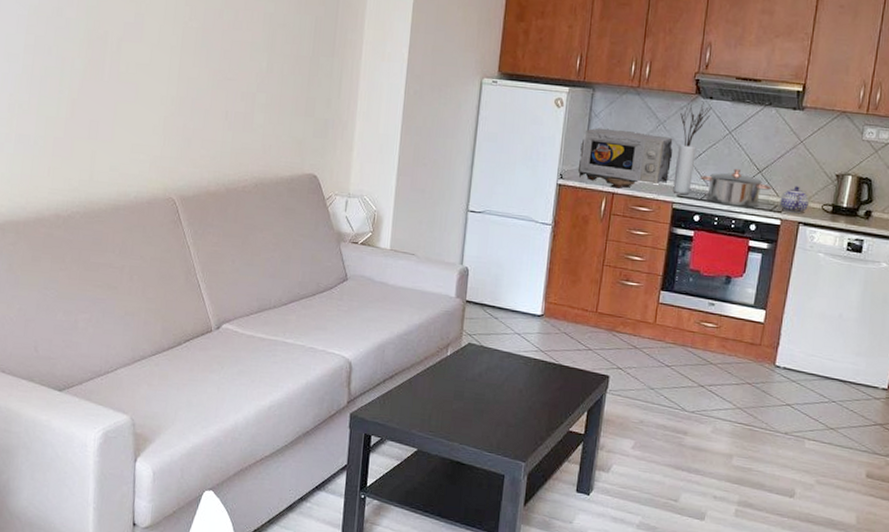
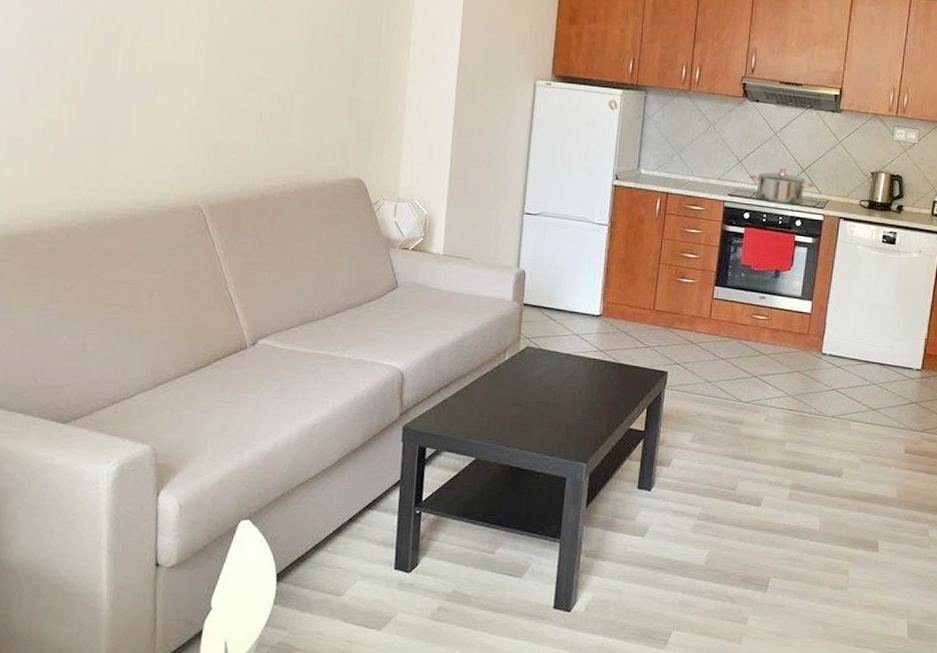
microwave: present [578,128,673,188] -> none [633,129,723,188]
vase: present [673,101,712,195] -> none [724,103,758,194]
teapot: present [779,186,810,214] -> none [822,183,849,210]

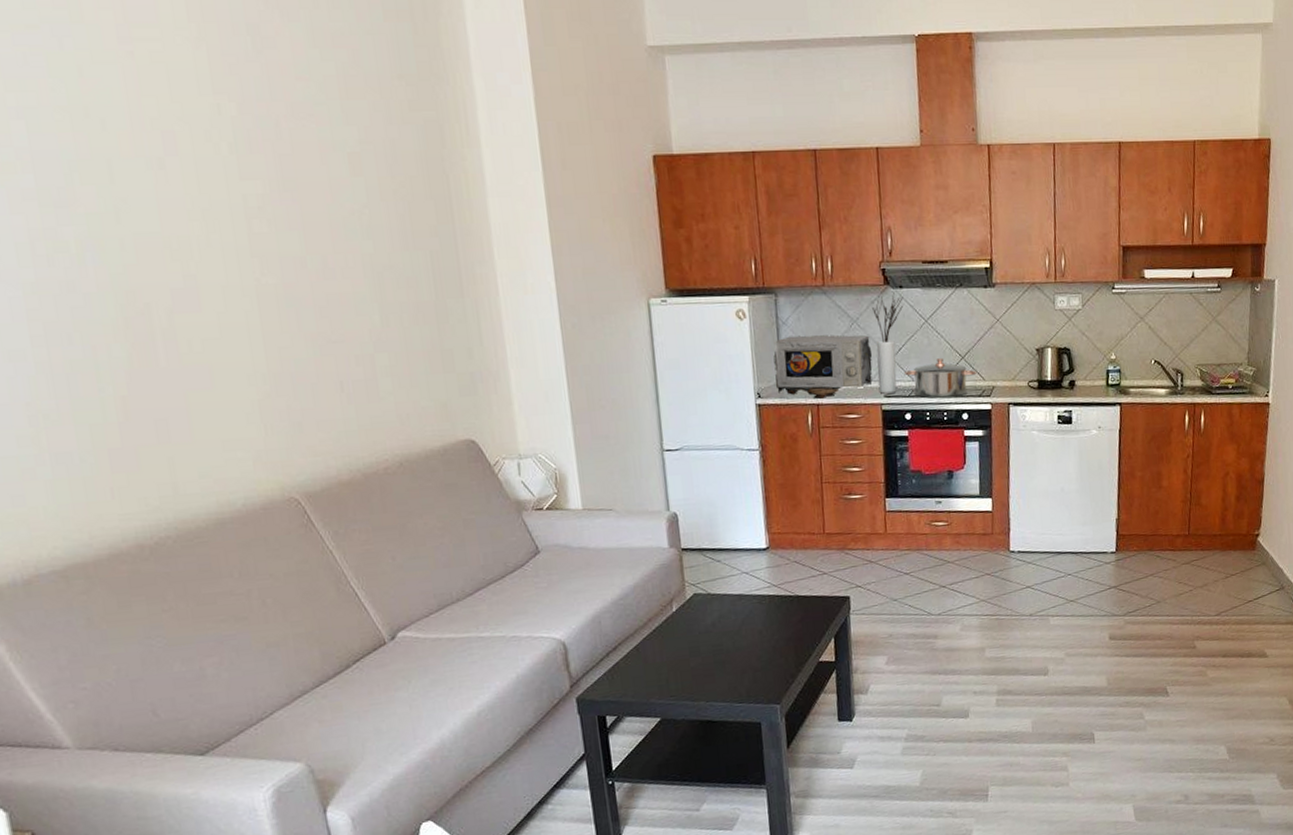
microwave: none [633,129,723,188] -> present [773,335,872,399]
vase: none [724,103,758,194] -> present [872,291,903,395]

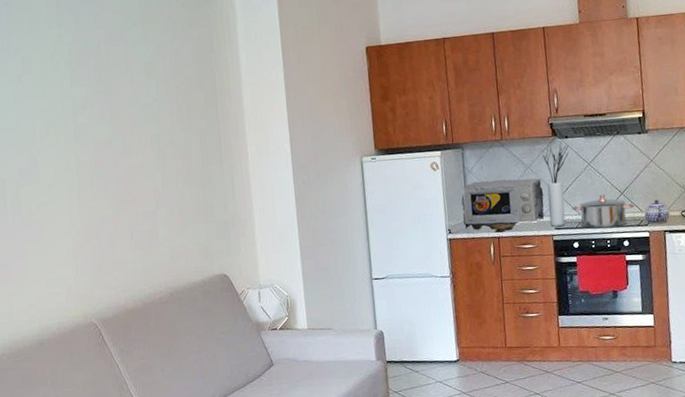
teapot: none [987,366,1016,396] -> present [644,199,670,225]

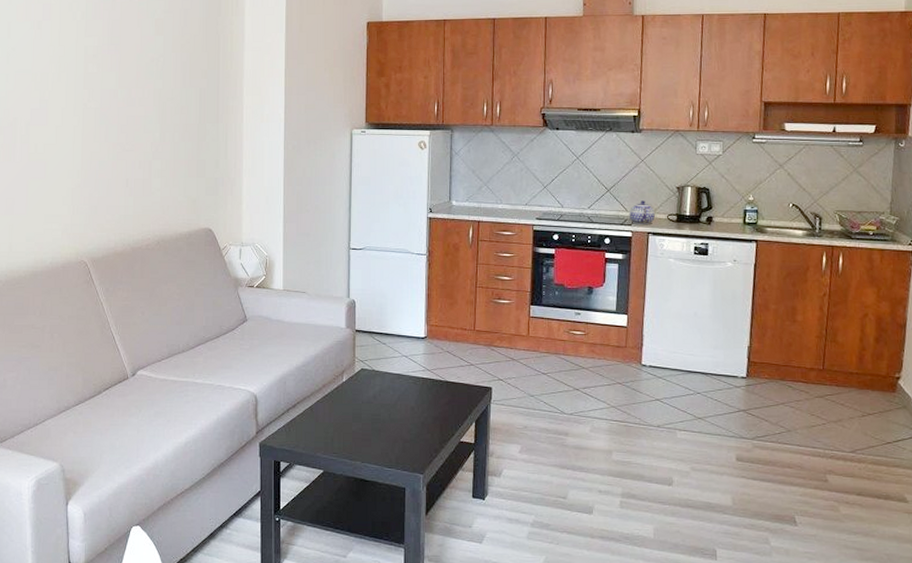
microwave: present [461,178,544,233] -> none [445,164,528,217]
vase: present [543,141,569,227] -> none [531,132,559,217]
cooking pot: present [571,194,635,230] -> none [554,189,620,224]

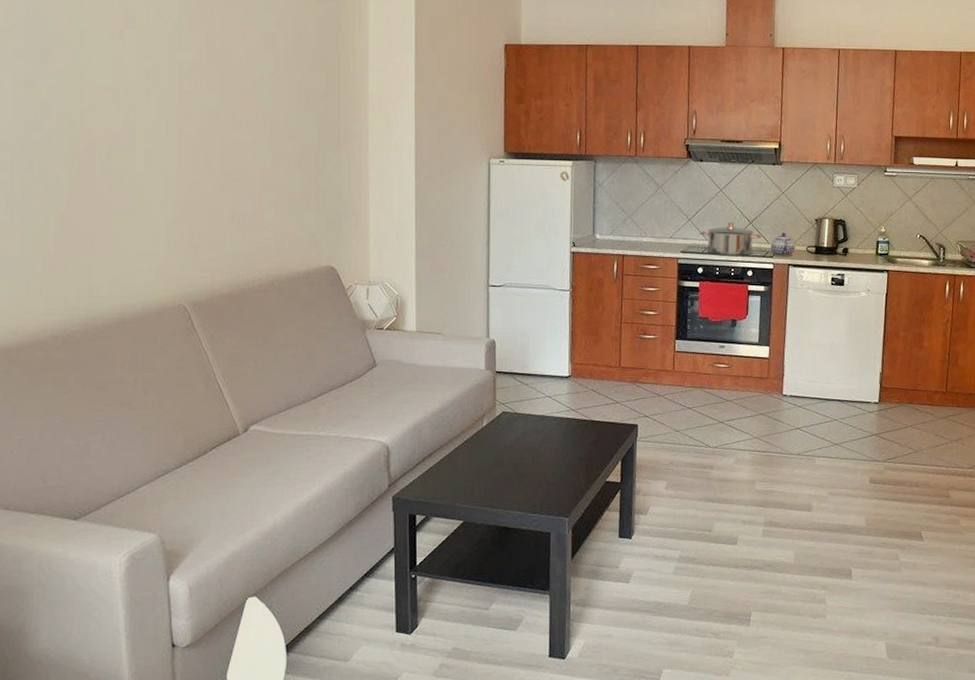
cooking pot: none [554,189,620,224] -> present [699,221,762,257]

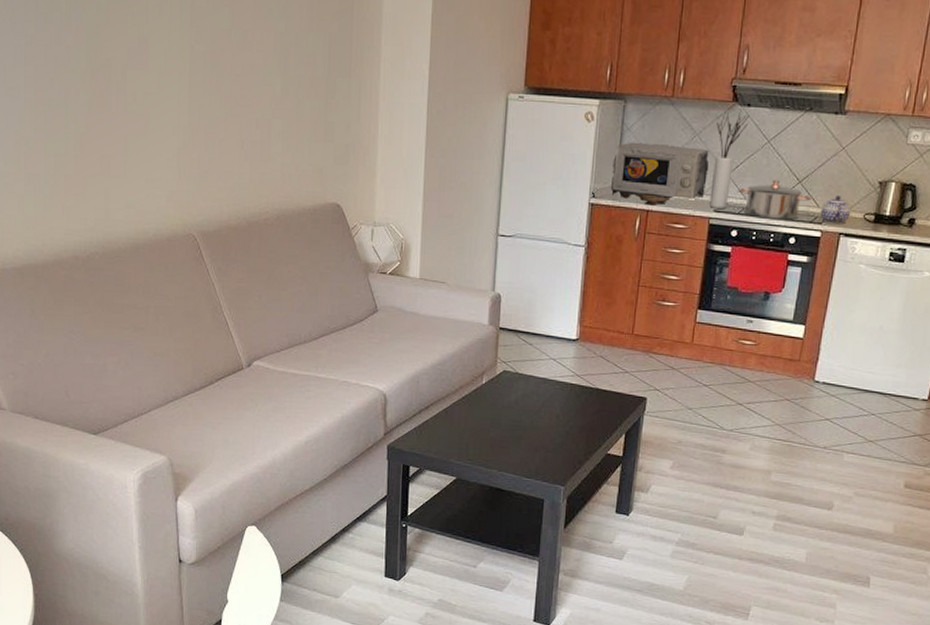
microwave: none [589,196,672,250] -> present [611,142,709,205]
vase: none [676,163,703,251] -> present [709,108,750,210]

